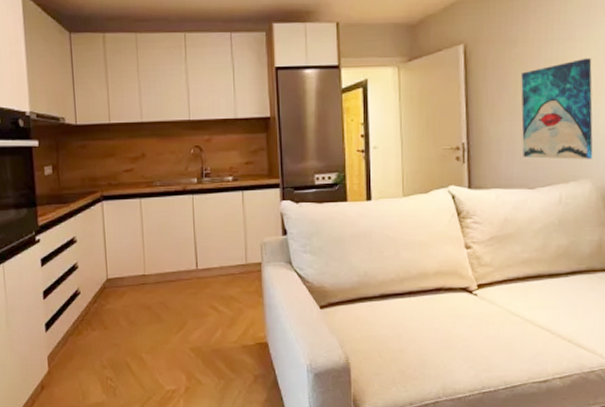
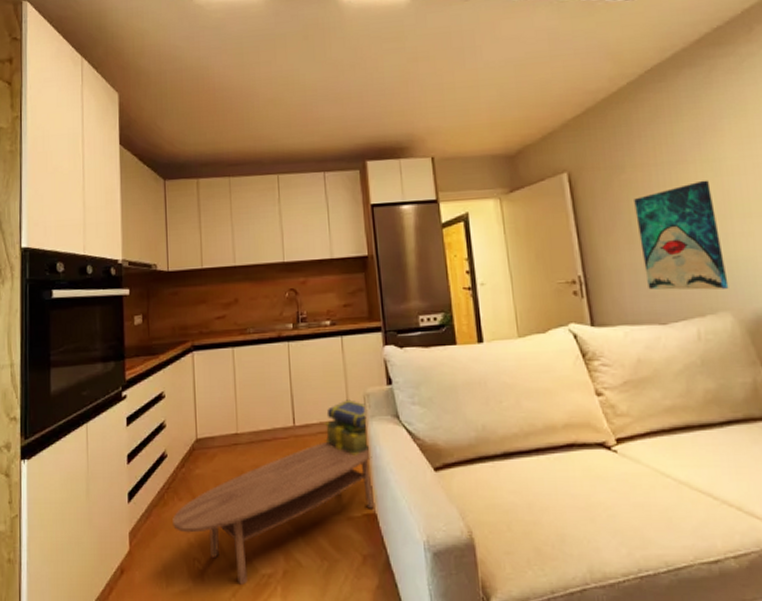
coffee table: none [87,282,267,398] -> present [173,441,375,585]
stack of books: none [224,247,265,295] -> present [324,399,370,456]

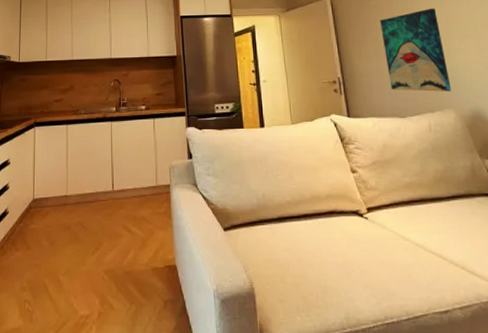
coffee table: present [173,441,375,585] -> none [9,204,175,324]
stack of books: present [324,399,370,456] -> none [137,170,173,216]

